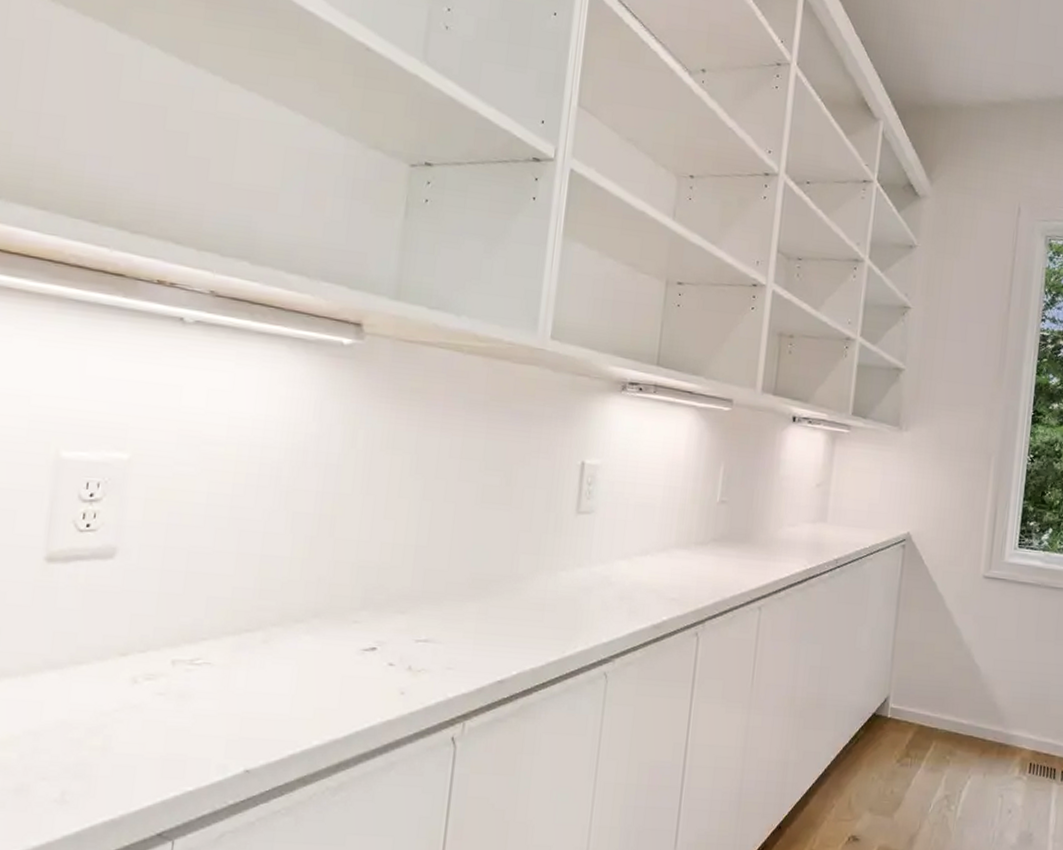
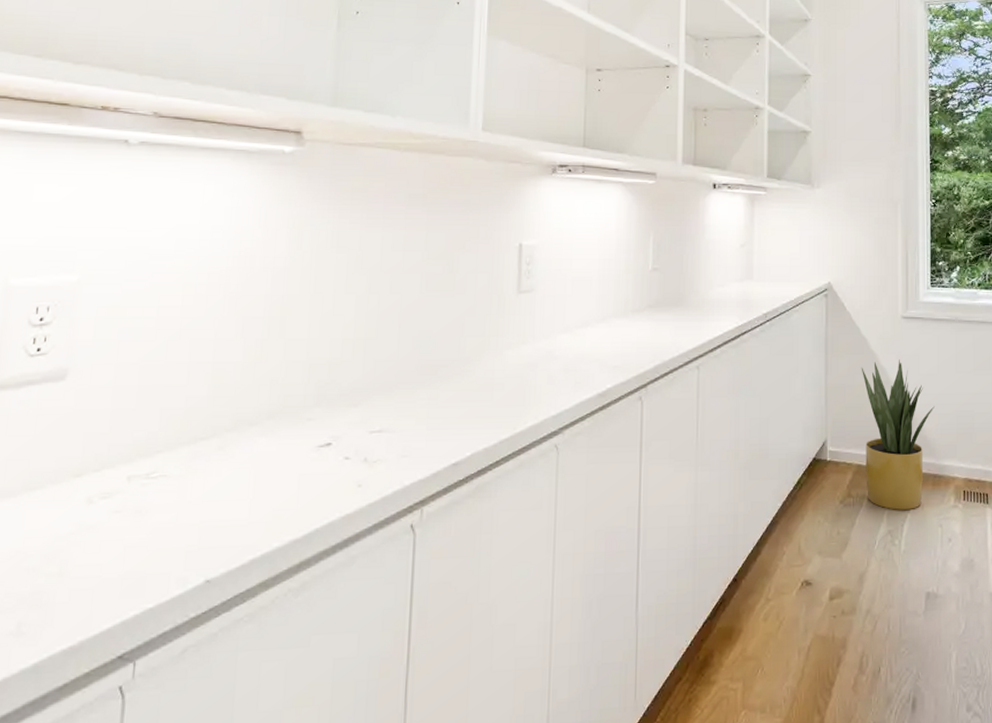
planter: none [926,620,1009,777] -> present [861,359,935,511]

